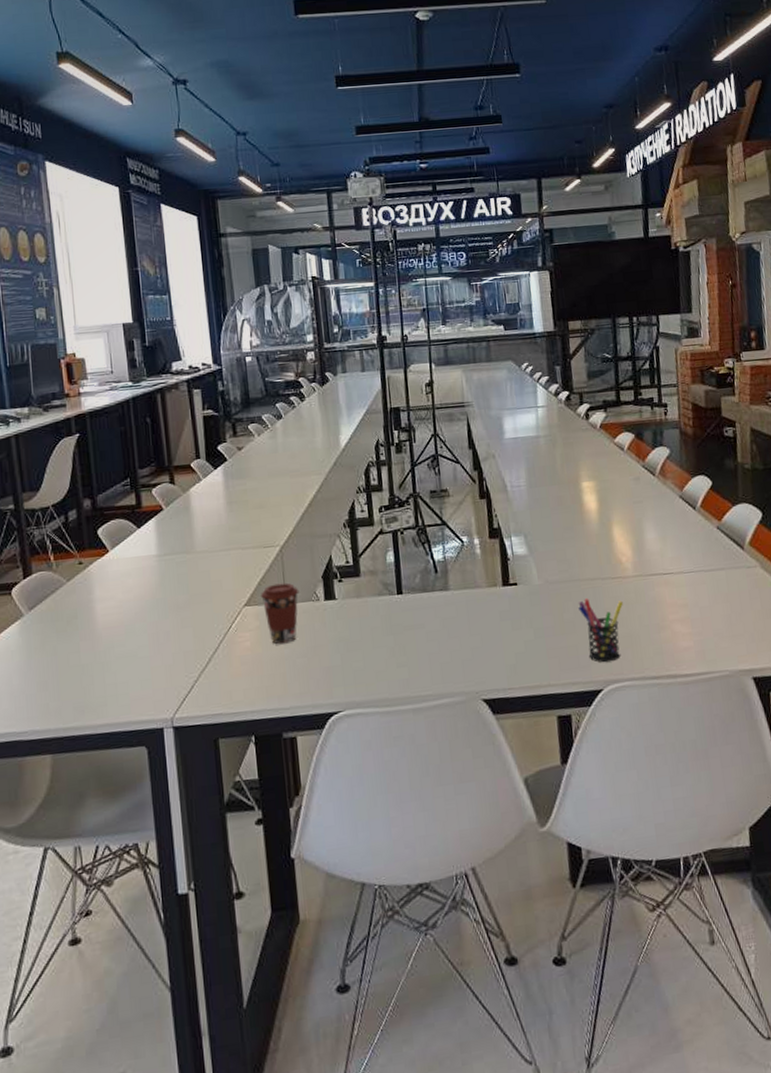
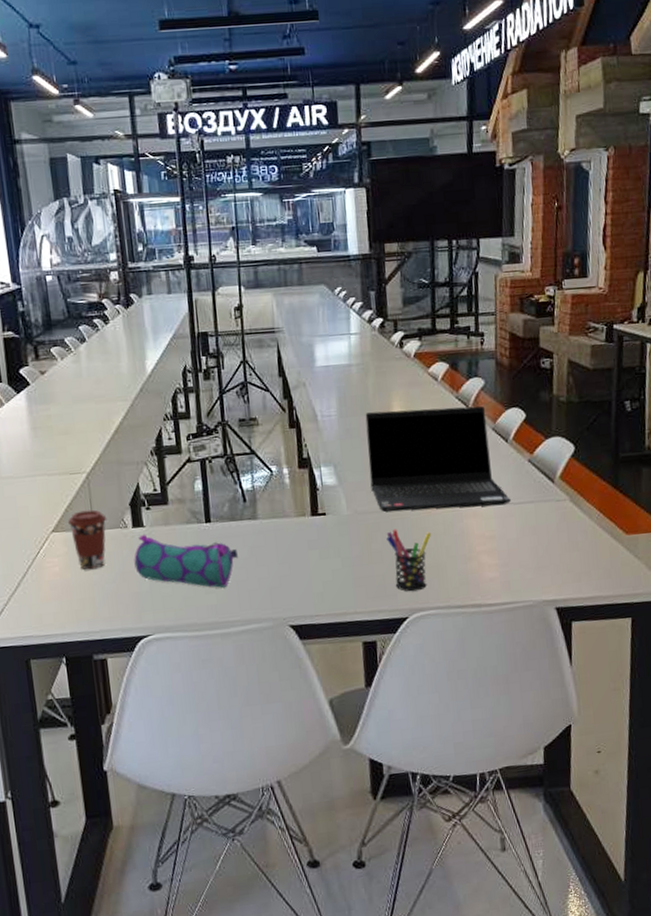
pencil case: none [325,606,431,661] -> present [134,534,239,588]
laptop computer: none [554,474,701,581] -> present [365,406,511,512]

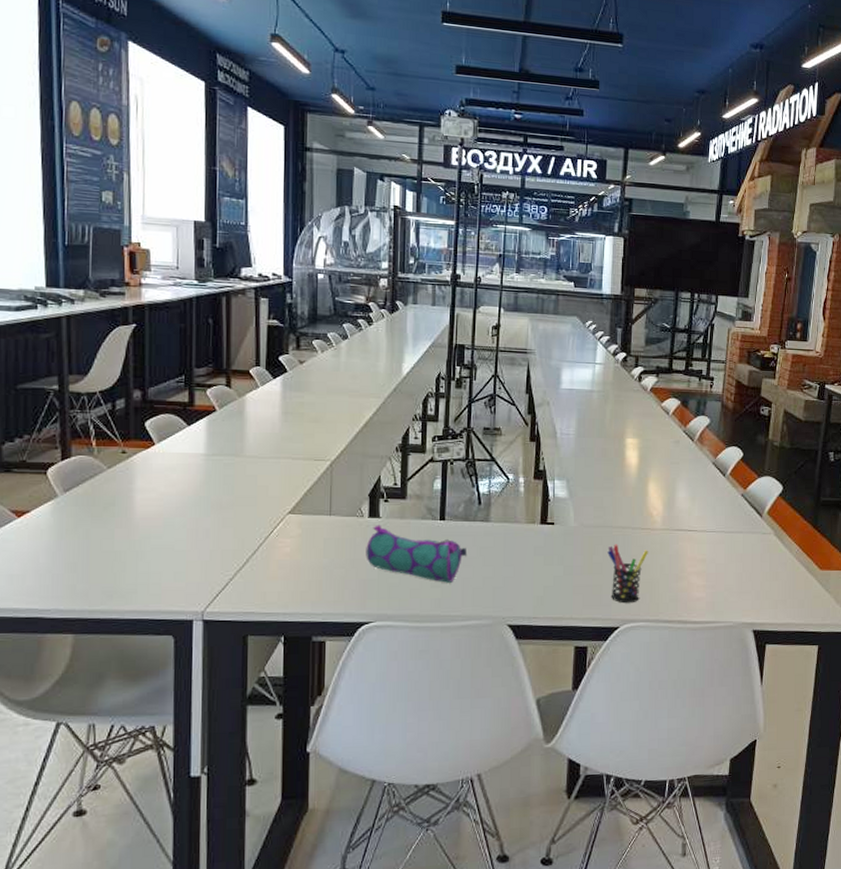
coffee cup: present [67,509,107,570] -> none [305,496,345,554]
laptop computer: present [365,406,511,512] -> none [598,436,722,532]

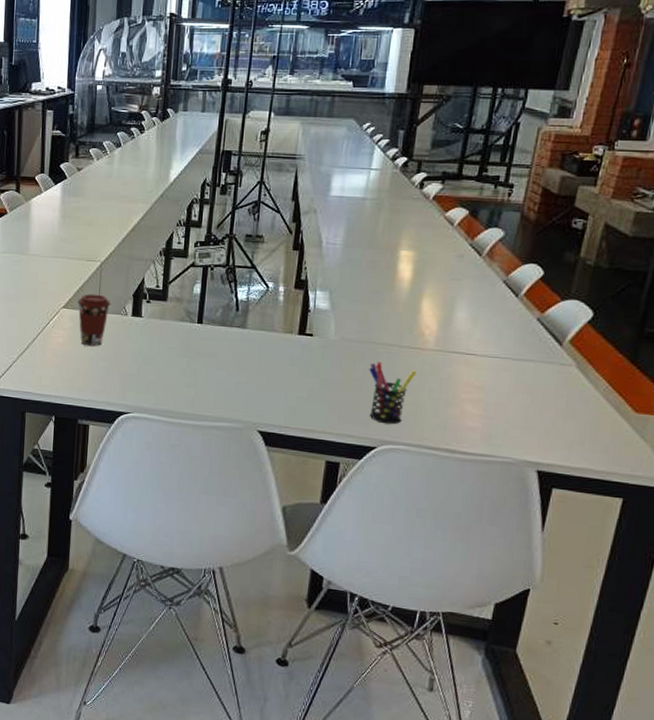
coffee cup: none [305,496,345,554] -> present [77,294,111,347]
pencil case: present [366,525,468,583] -> none [127,323,223,384]

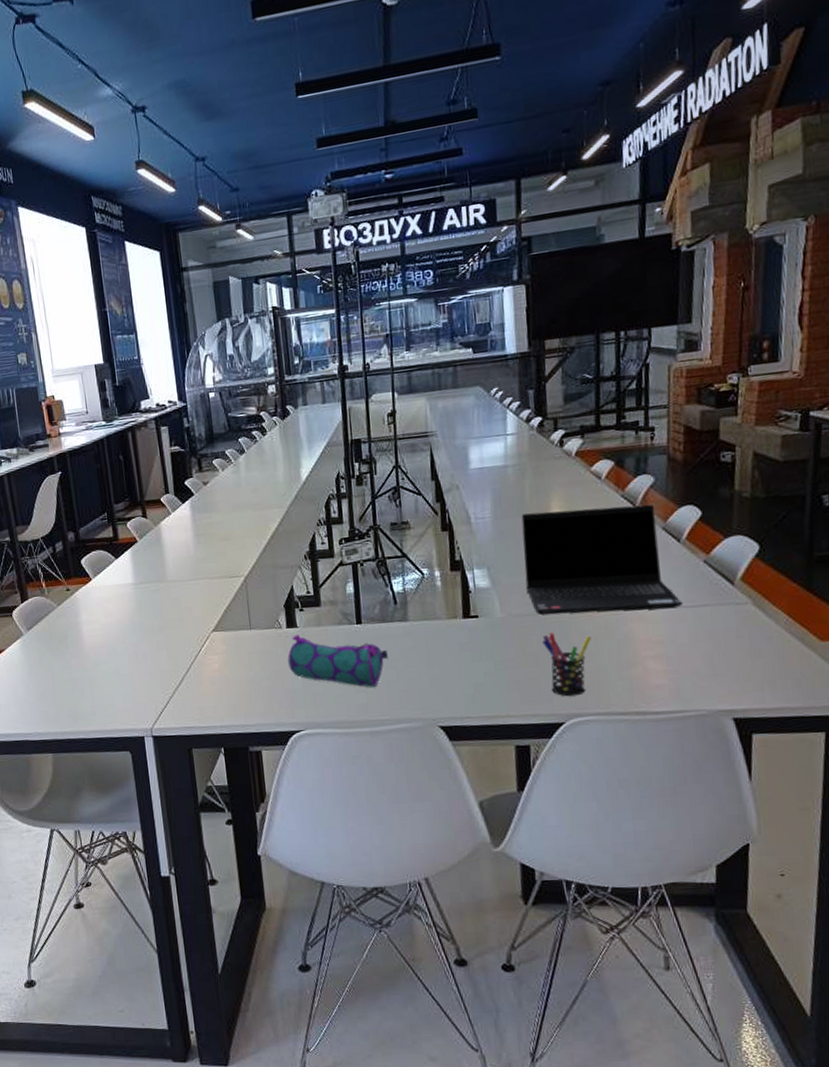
coffee cup: present [77,294,111,347] -> none [226,610,263,668]
pencil case: none [127,323,223,384] -> present [287,634,389,687]
laptop computer: none [363,247,509,359] -> present [521,504,682,615]

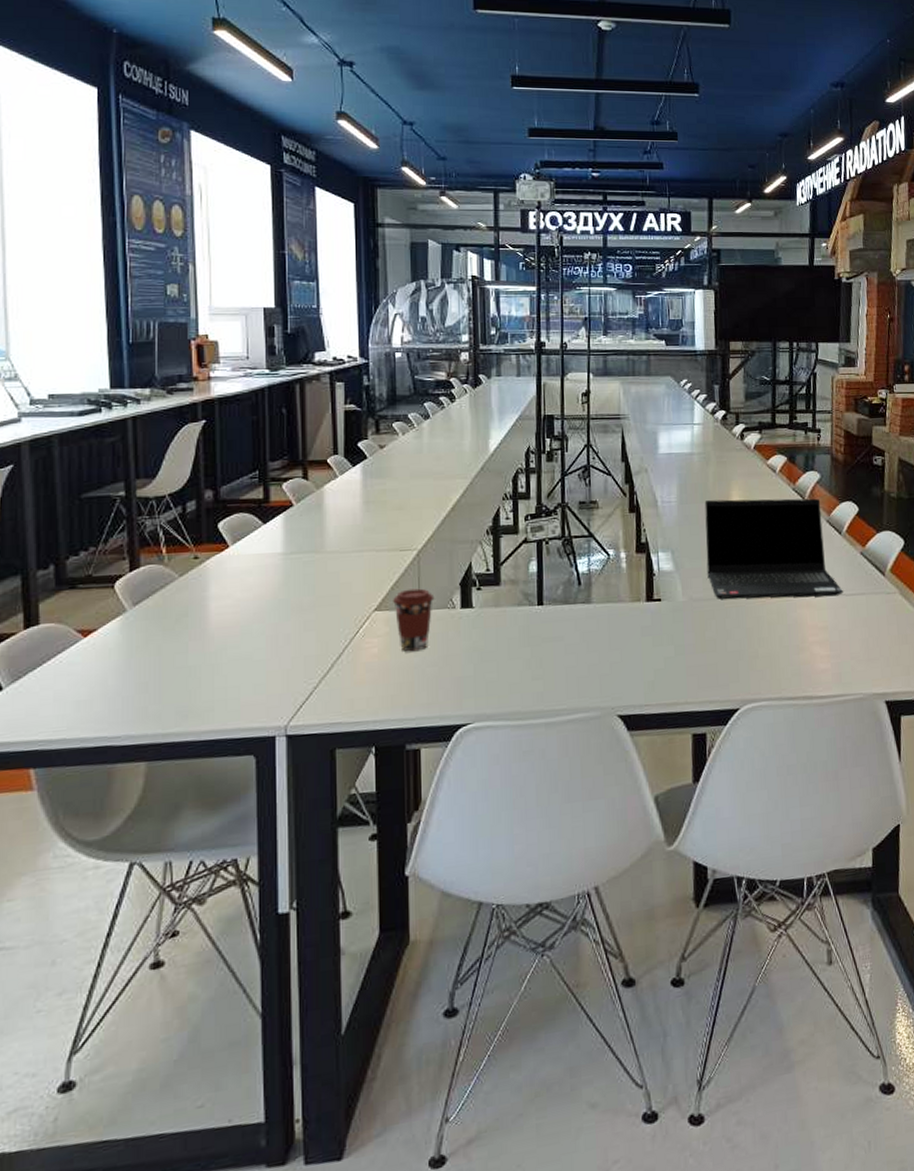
coffee cup: none [226,610,263,668] -> present [392,588,435,652]
pencil case: present [287,634,389,687] -> none [459,615,570,674]
pen holder: present [542,632,592,697] -> none [721,617,766,682]

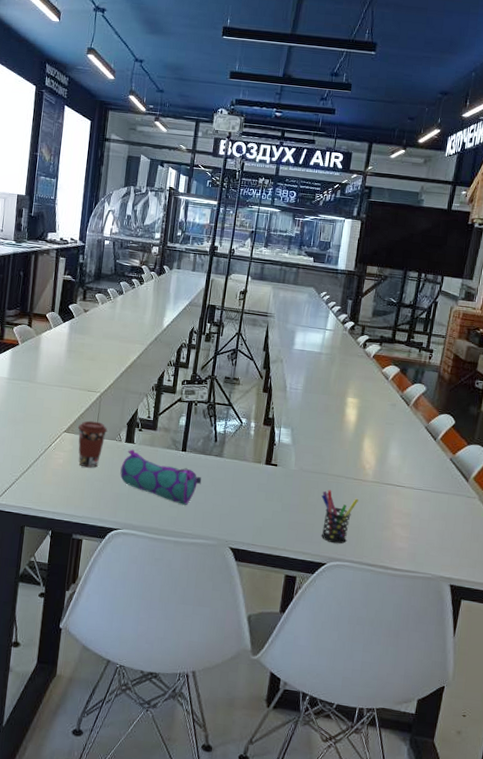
pencil case: none [459,615,570,674] -> present [120,449,202,505]
laptop computer: present [704,498,843,599] -> none [317,393,429,491]
pen holder: none [721,617,766,682] -> present [321,490,359,544]

